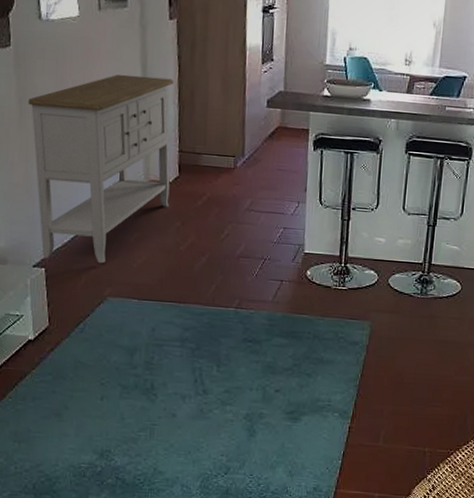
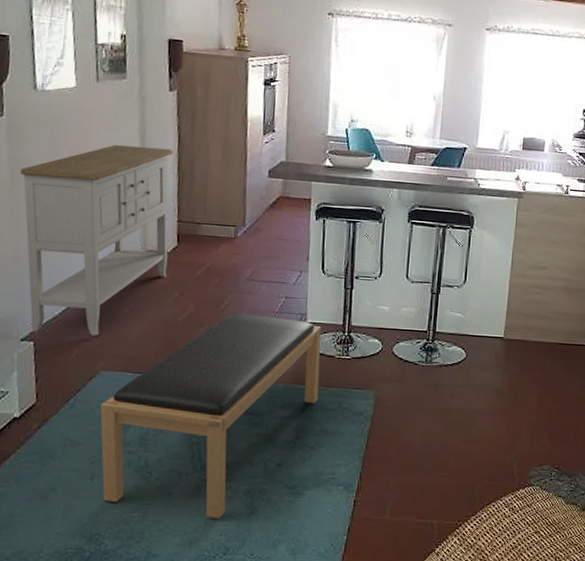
bench: none [108,243,319,440] -> present [100,313,322,519]

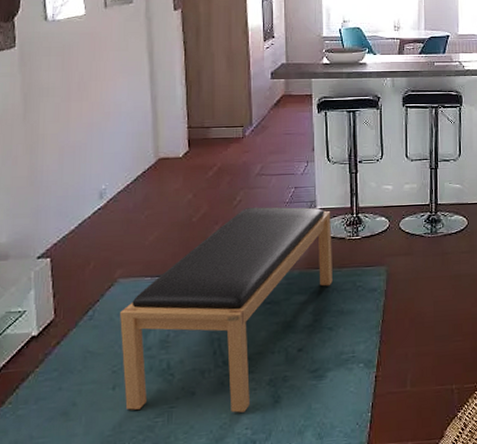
sideboard: present [20,144,173,336] -> none [33,62,180,248]

